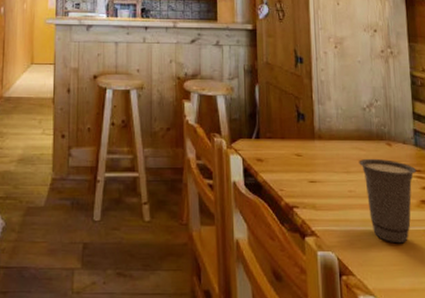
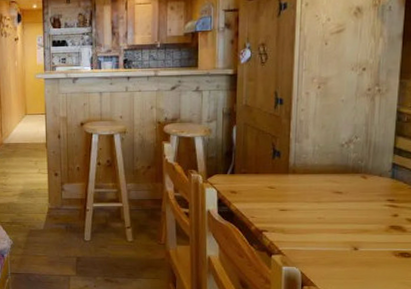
cup: present [359,158,417,244] -> none [331,189,390,262]

